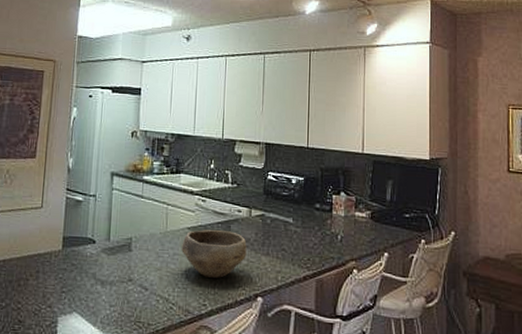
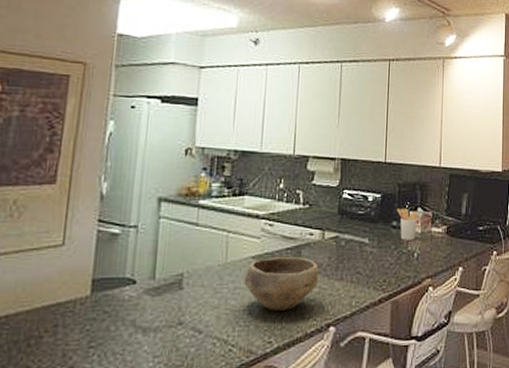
utensil holder: none [320,191,342,223] -> present [397,208,419,240]

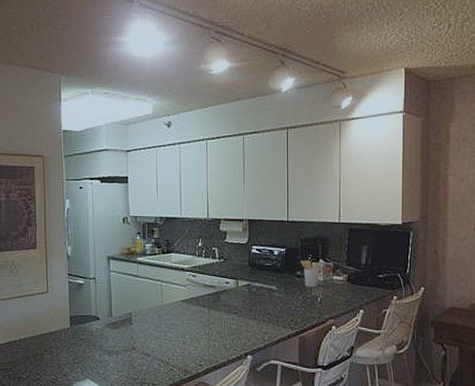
bowl: present [244,257,319,311] -> none [177,301,236,342]

